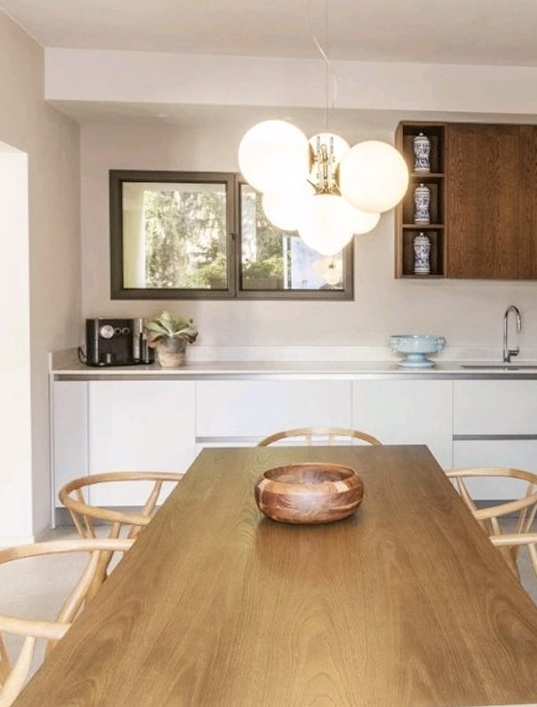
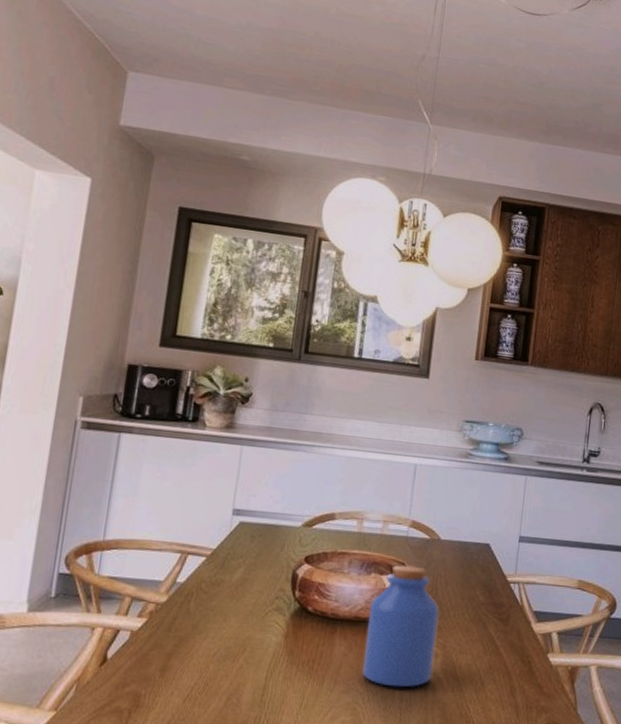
jar: none [326,471,388,578] -> present [362,565,440,688]

